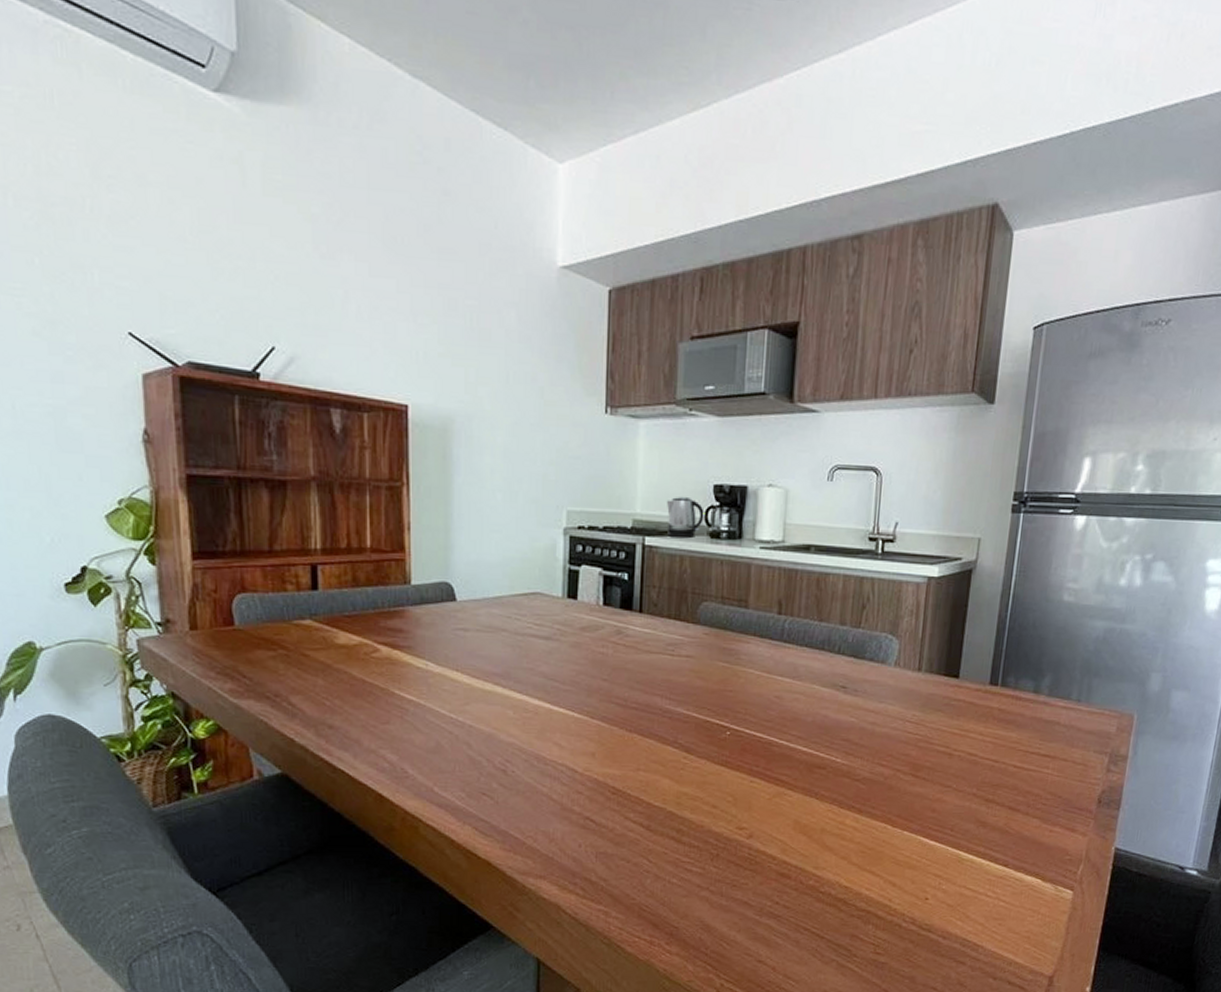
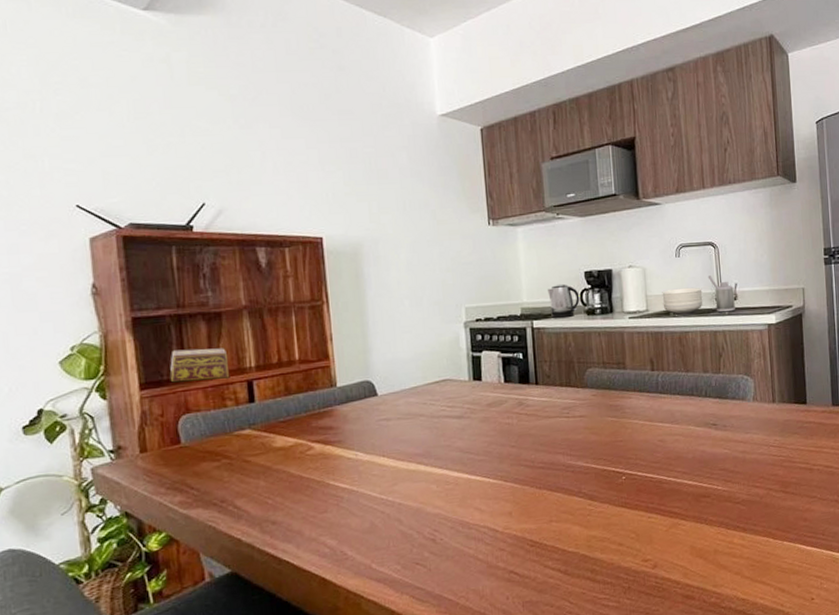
decorative box: none [225,518,292,558] -> present [169,348,230,383]
bowl: none [803,519,854,552] -> present [662,287,703,315]
soap dispenser: none [863,508,893,556] -> present [707,276,735,313]

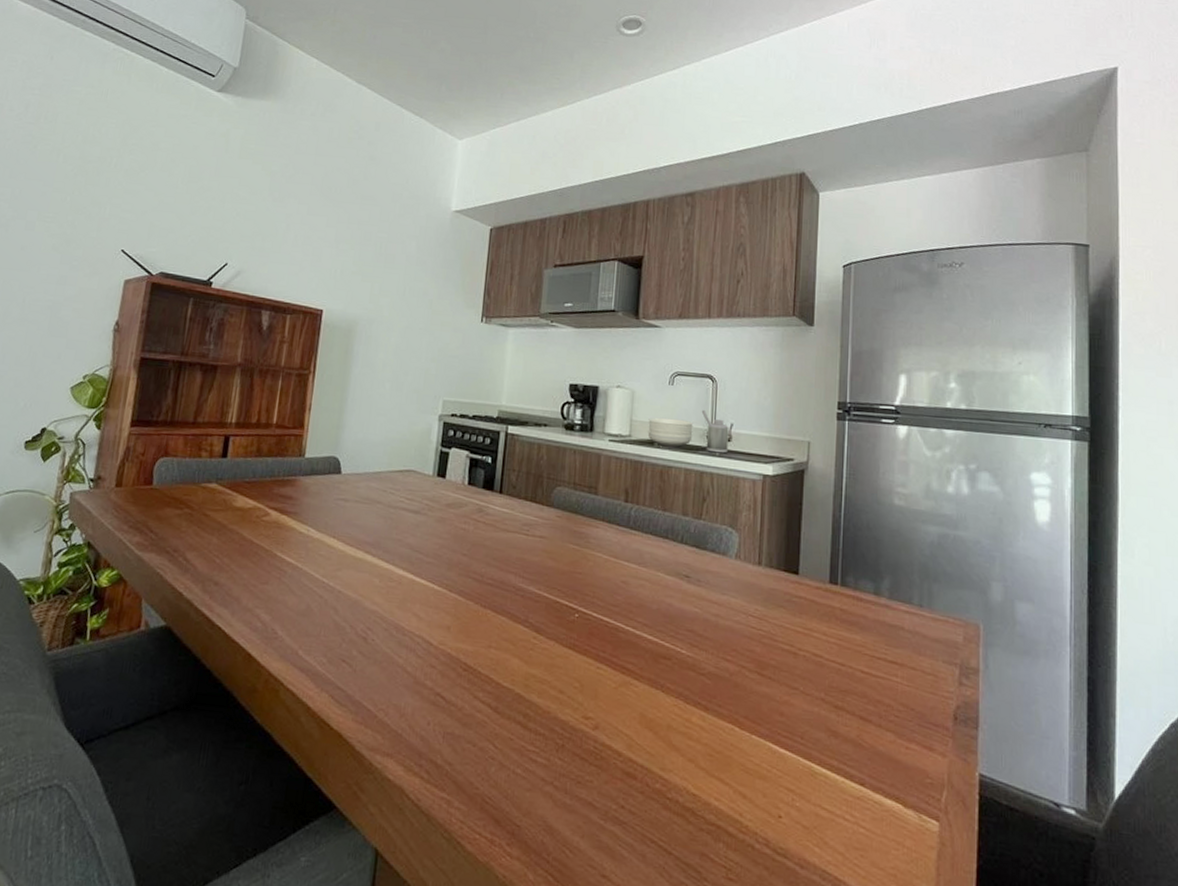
decorative box: present [169,348,230,383] -> none [158,394,214,430]
kettle: present [548,283,580,319] -> none [528,392,561,429]

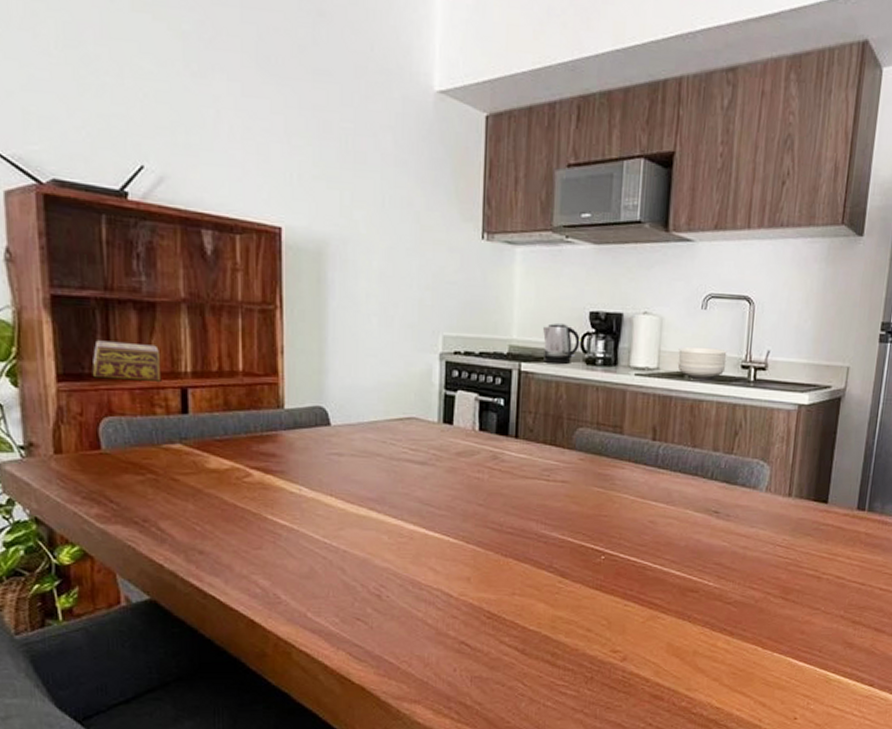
decorative box: none [158,394,214,430] -> present [91,340,162,381]
kettle: none [528,392,561,429] -> present [543,322,580,365]
soap dispenser: present [701,410,729,454] -> none [736,337,765,384]

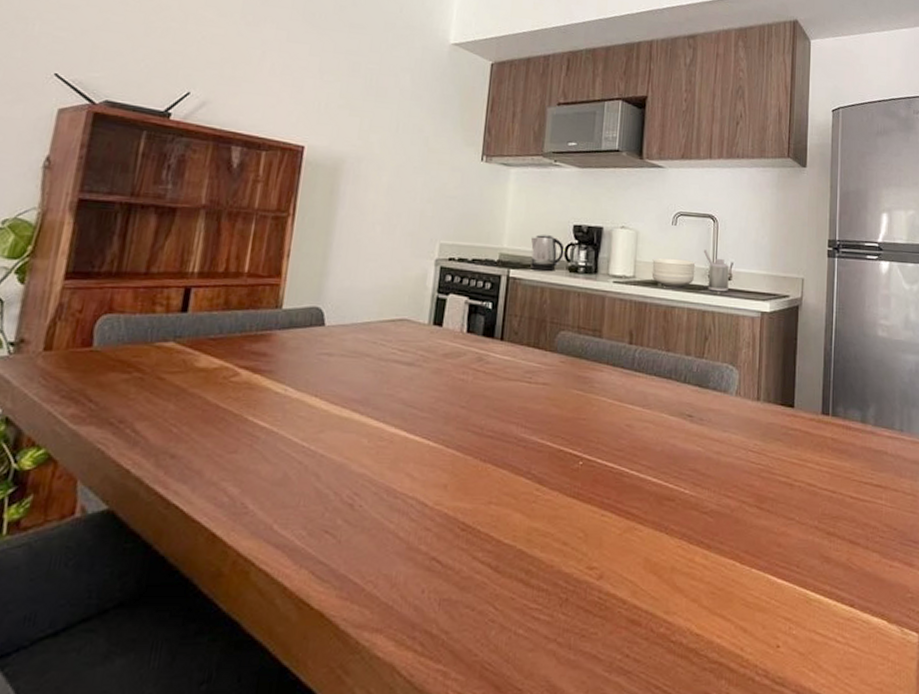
decorative box: present [91,340,162,381] -> none [100,241,171,281]
soap dispenser: none [736,337,765,384] -> present [703,250,729,292]

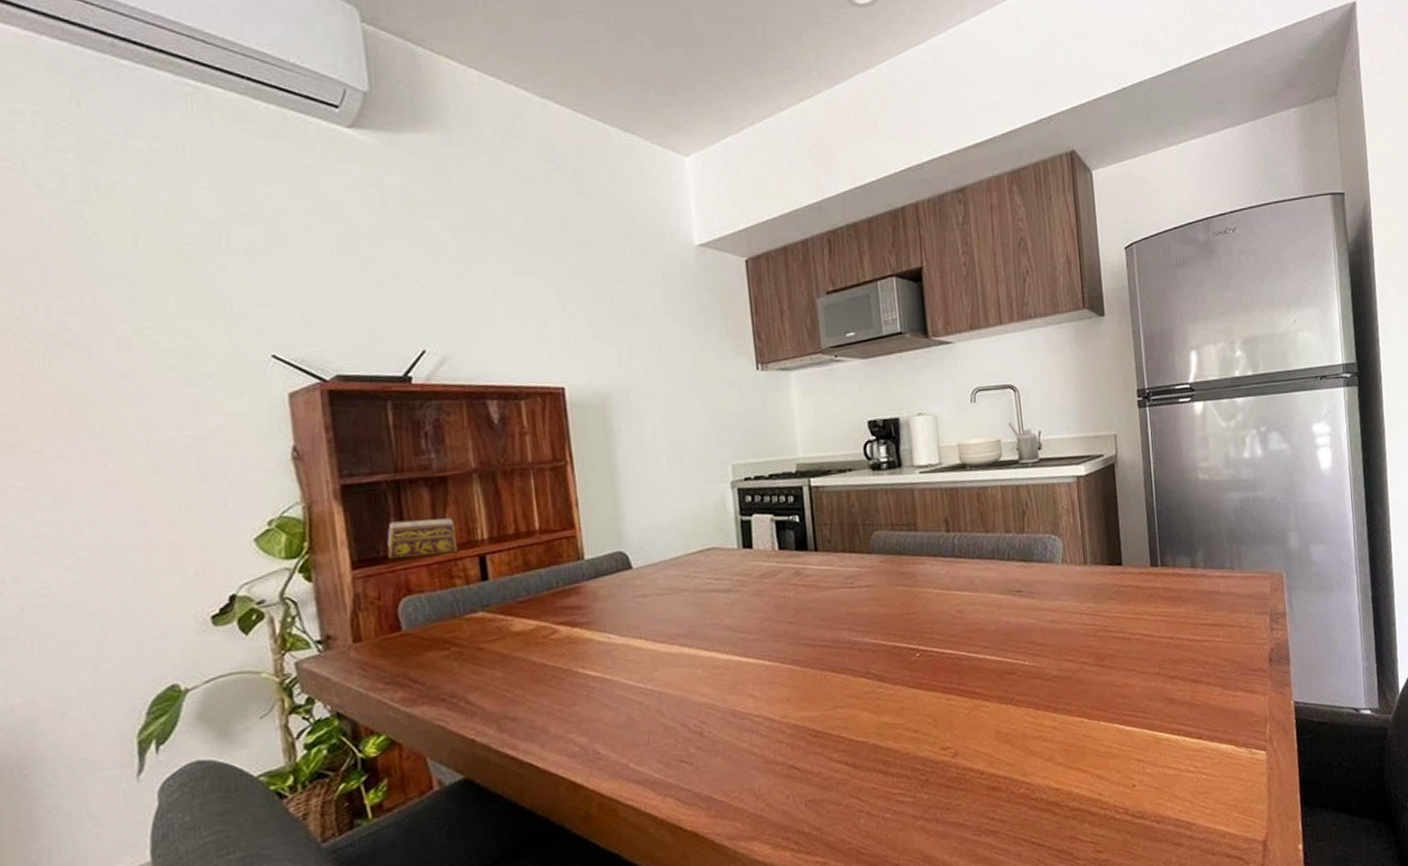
decorative box: none [100,241,171,281] -> present [386,518,459,560]
kettle: present [530,234,565,272] -> none [826,435,864,476]

